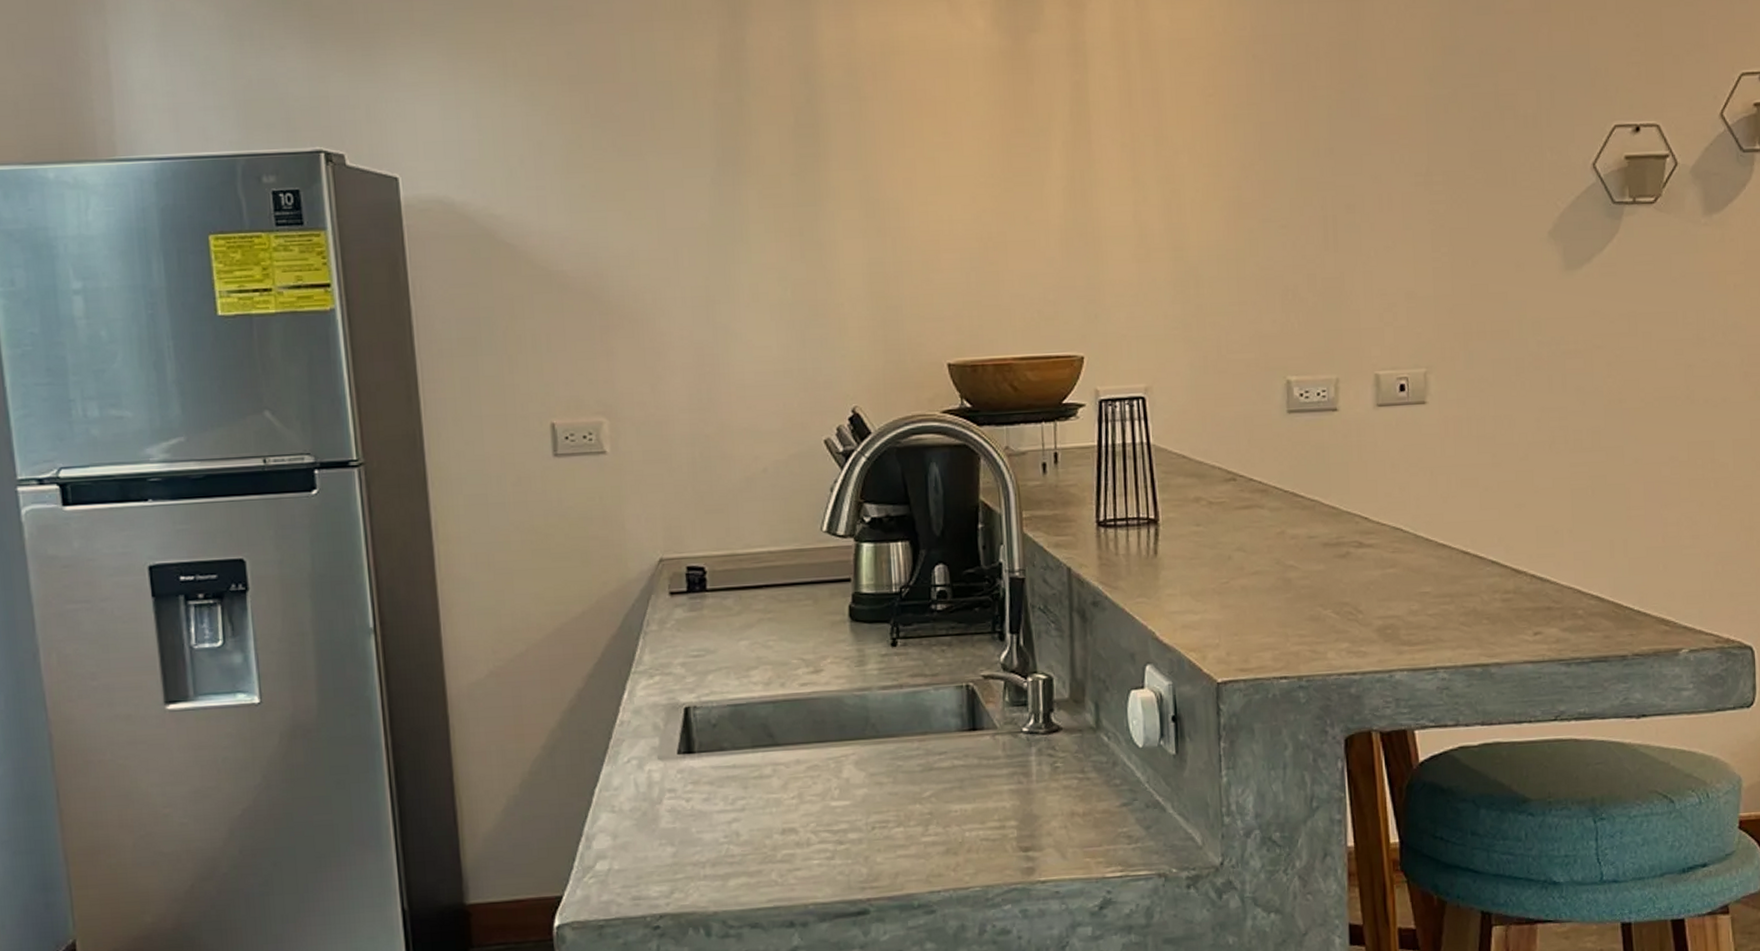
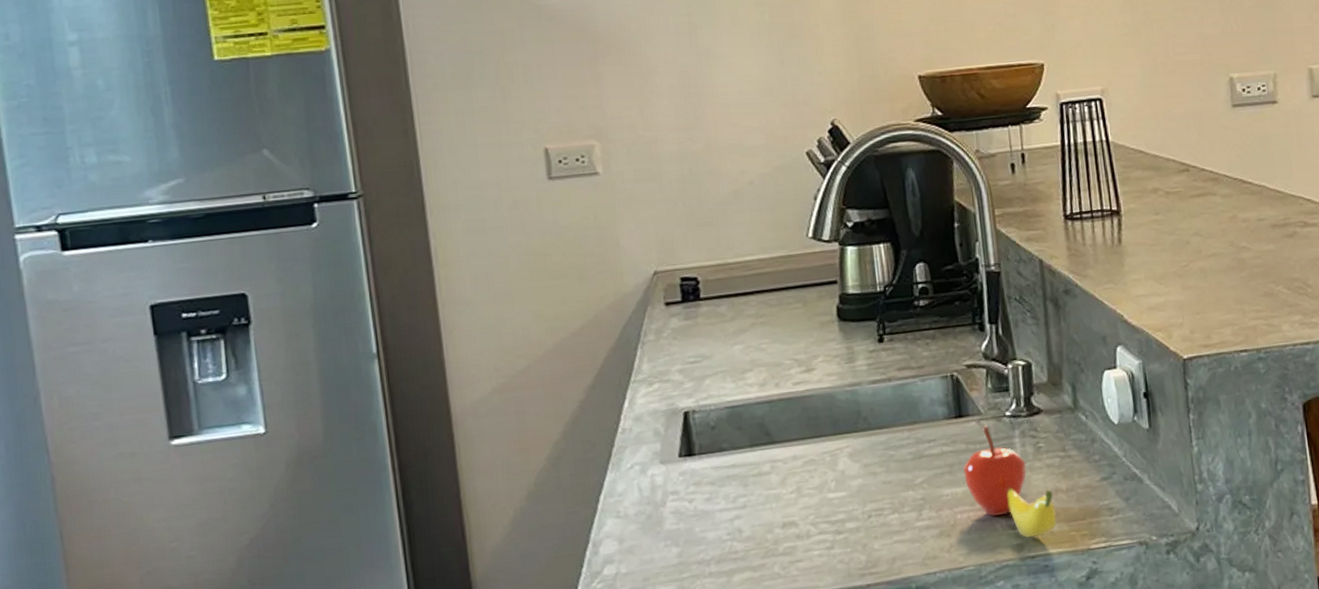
fruit: none [974,741,1071,862] -> present [963,426,1057,538]

